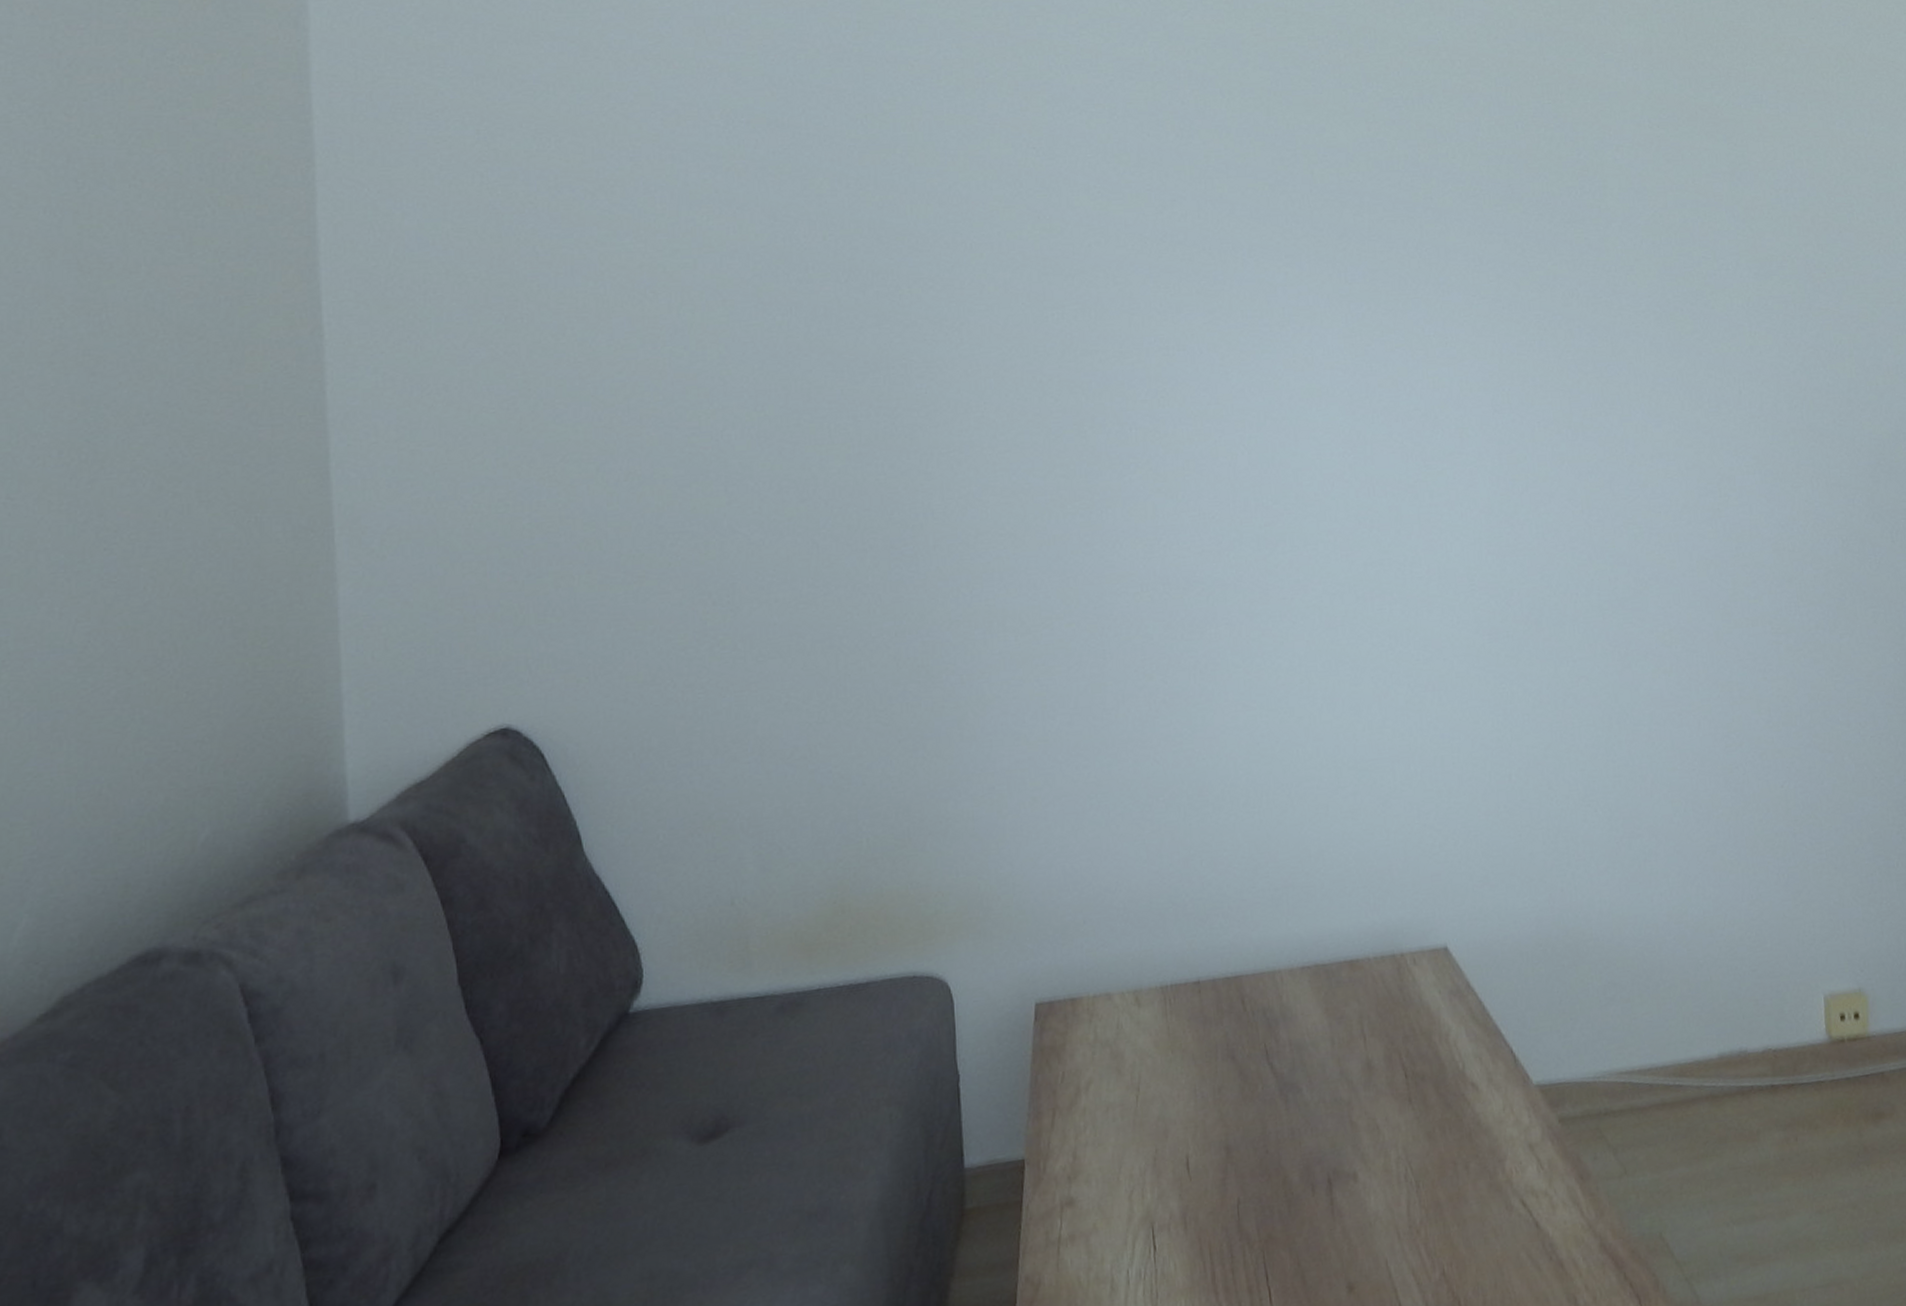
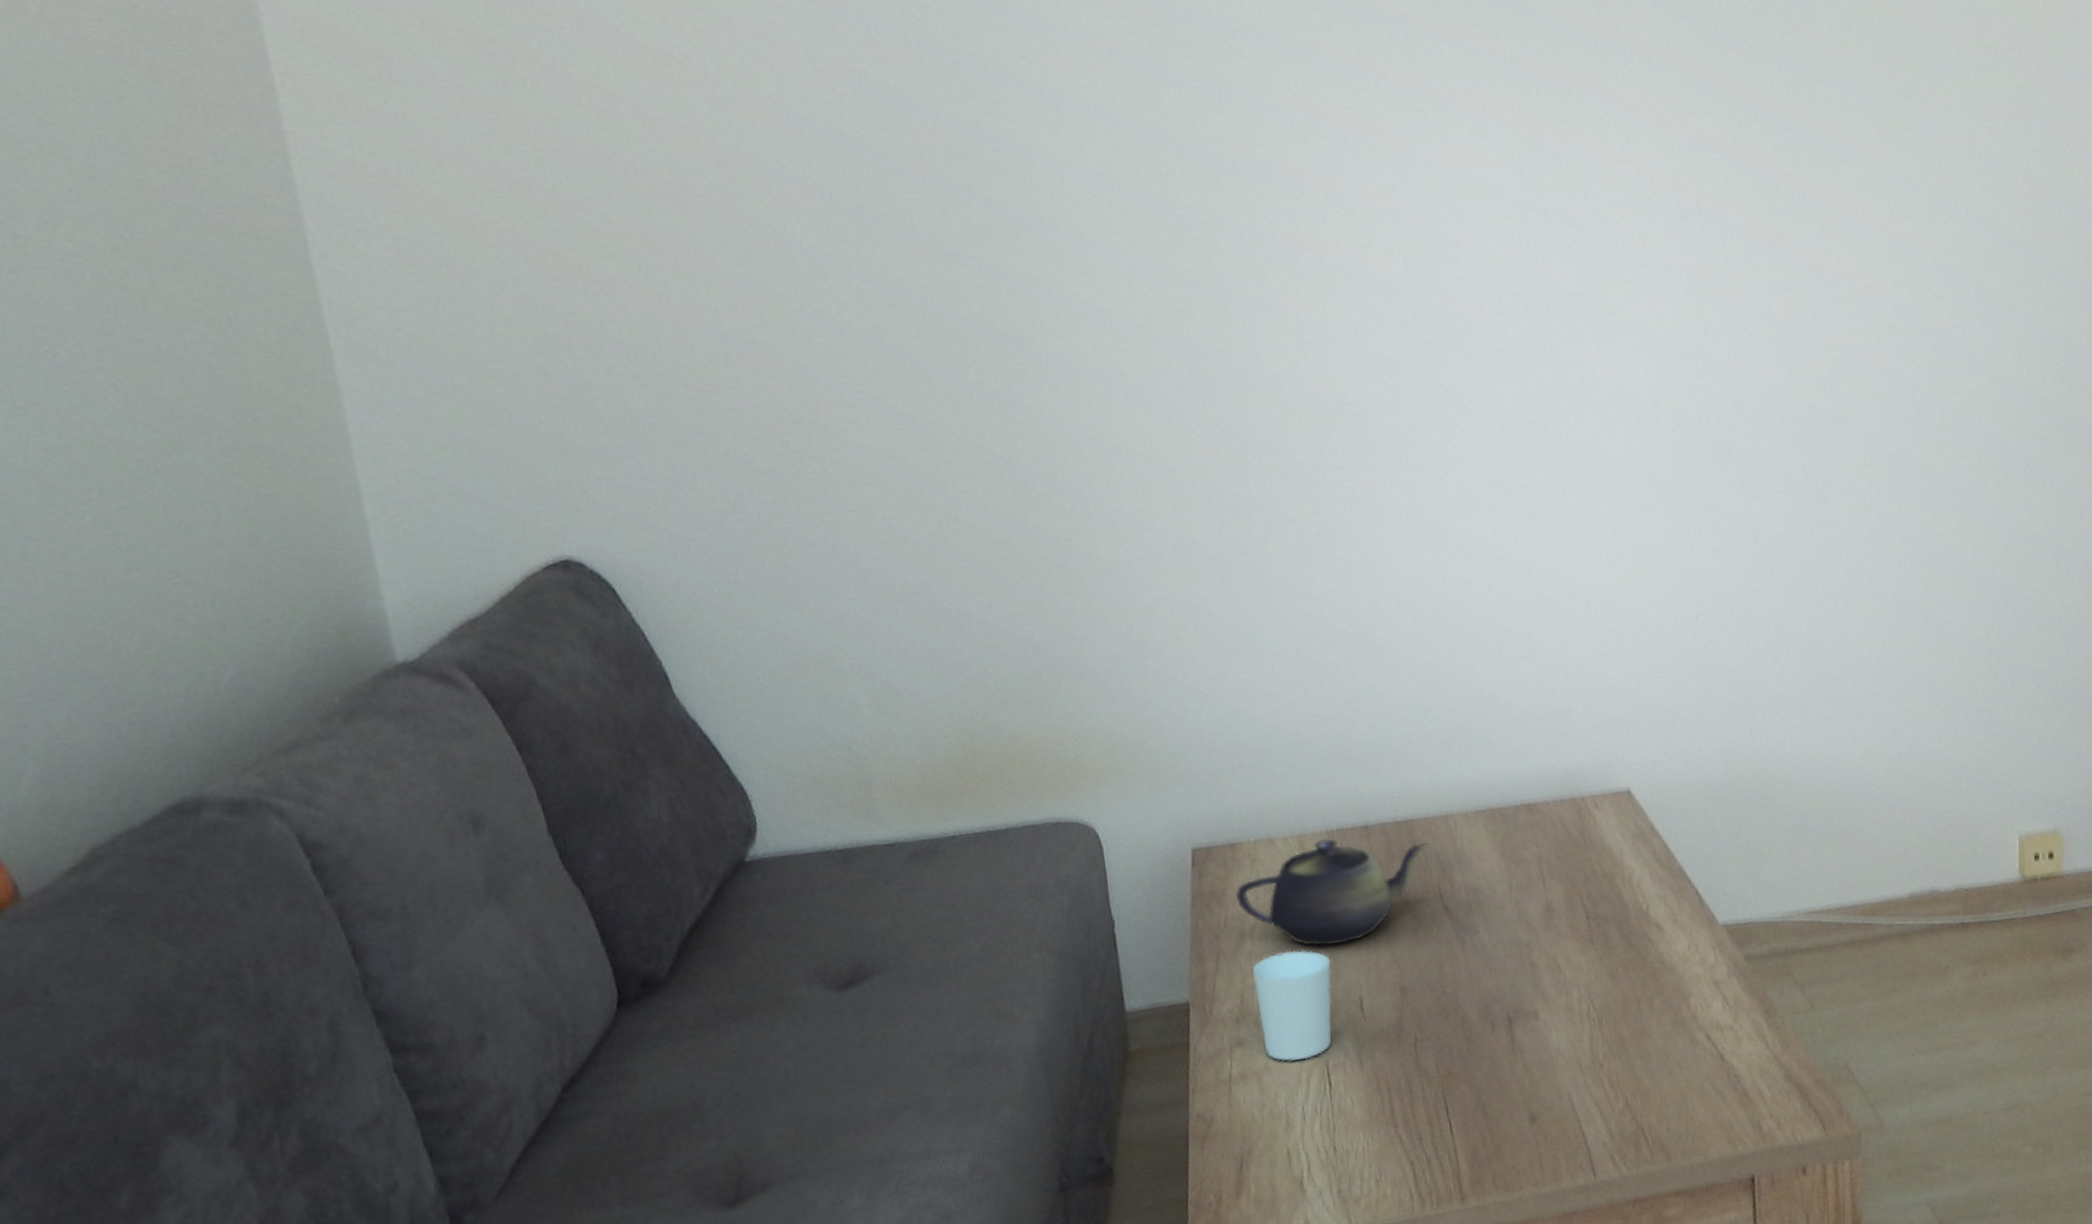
teapot: none [1073,994,1257,1104] -> present [1235,839,1429,947]
cup: none [1085,1106,1161,1223] -> present [1251,949,1333,1062]

